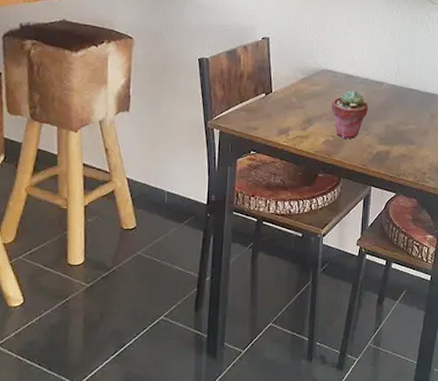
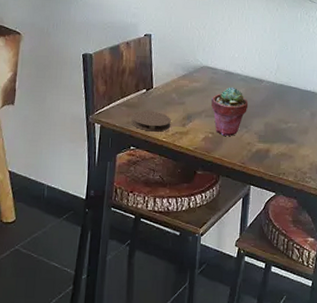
coaster: none [250,115,291,136] -> present [131,110,171,132]

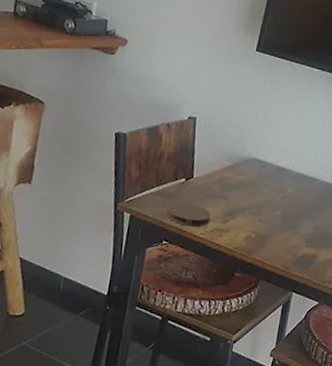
potted succulent: present [211,87,249,136] -> none [257,183,298,238]

